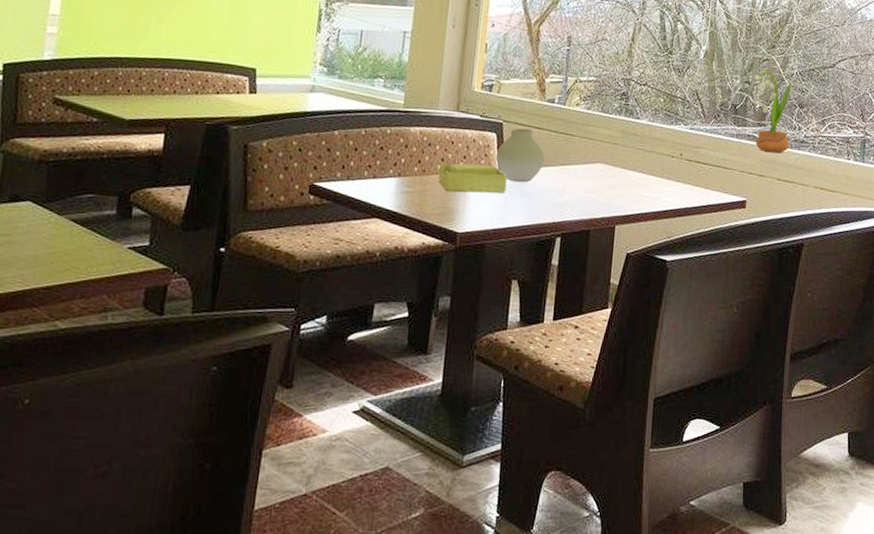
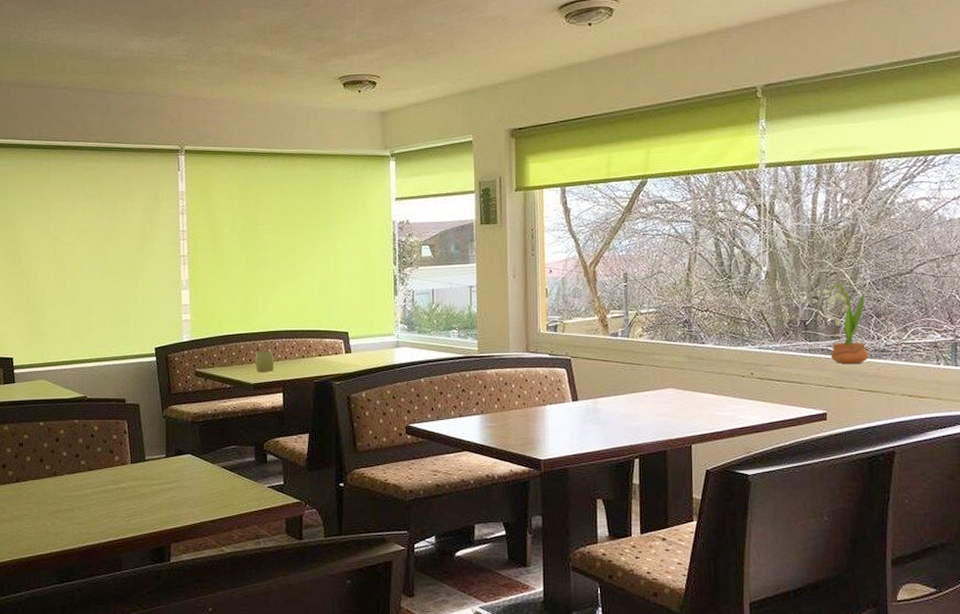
mug: none [134,81,160,107] -> present [255,351,274,372]
napkin holder: present [438,163,507,194] -> none [516,398,581,423]
vase: present [495,128,545,183] -> none [568,363,615,412]

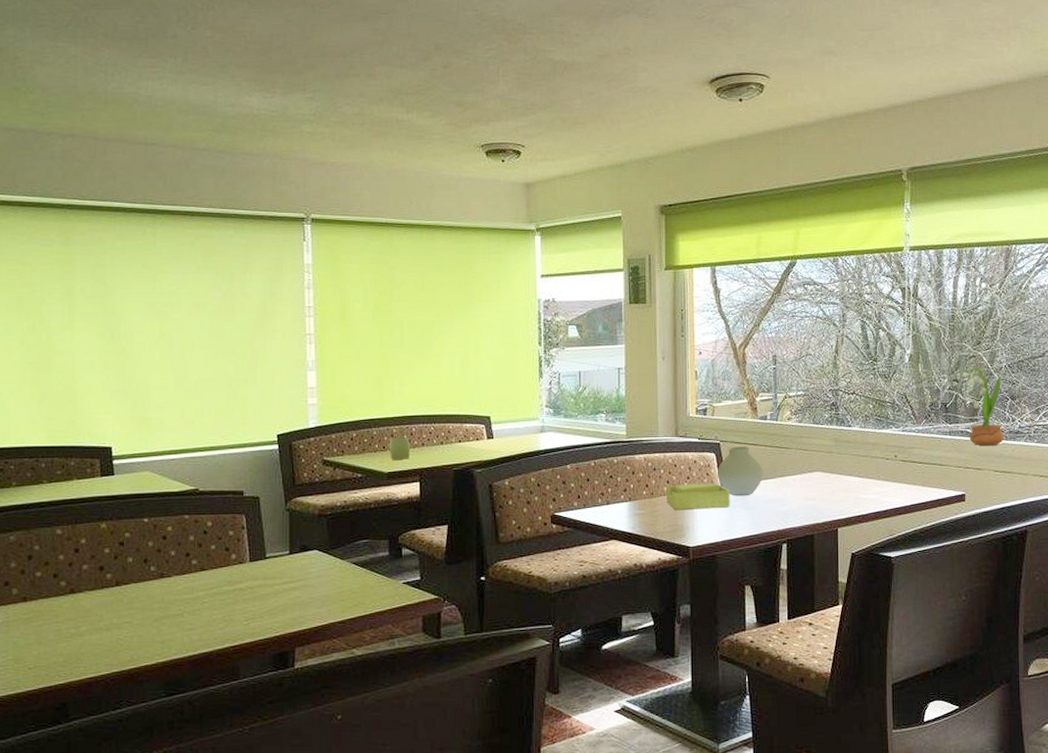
napkin holder: none [516,398,581,423] -> present [665,483,730,510]
vase: none [568,363,615,412] -> present [717,447,763,497]

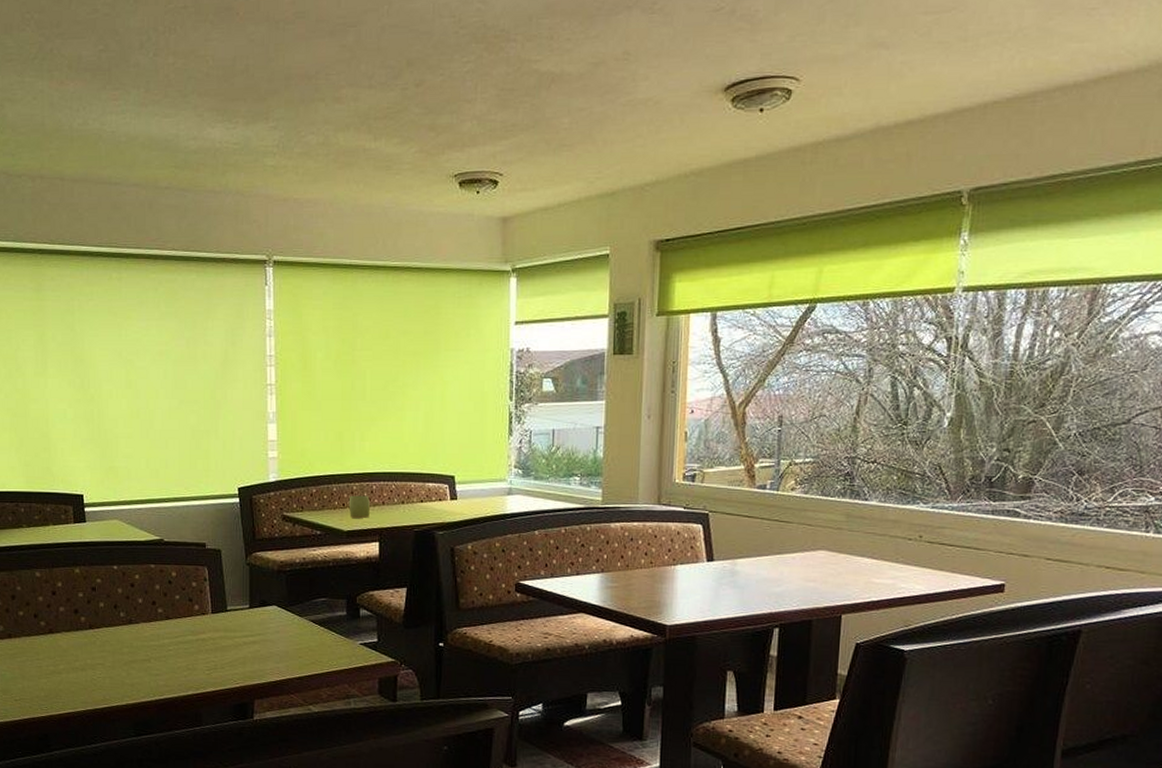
napkin holder: present [665,483,730,510] -> none [642,556,717,586]
vase: present [717,447,763,497] -> none [702,518,758,574]
potted flower: present [961,365,1004,445] -> none [1015,432,1067,528]

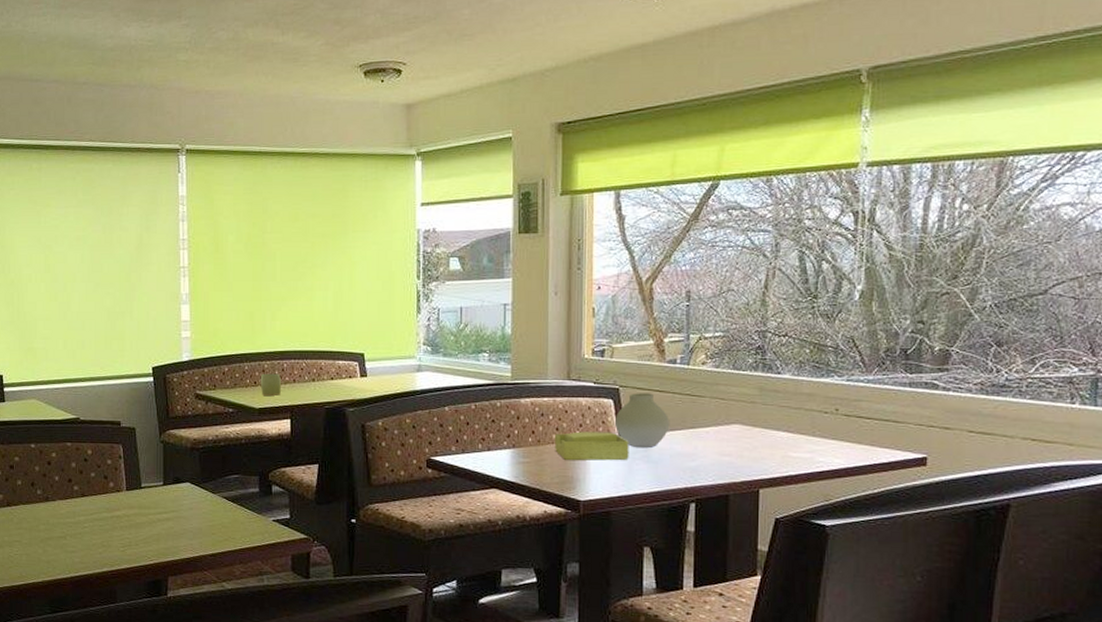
napkin holder: none [642,556,717,586] -> present [554,431,629,461]
vase: none [702,518,758,574] -> present [614,393,670,449]

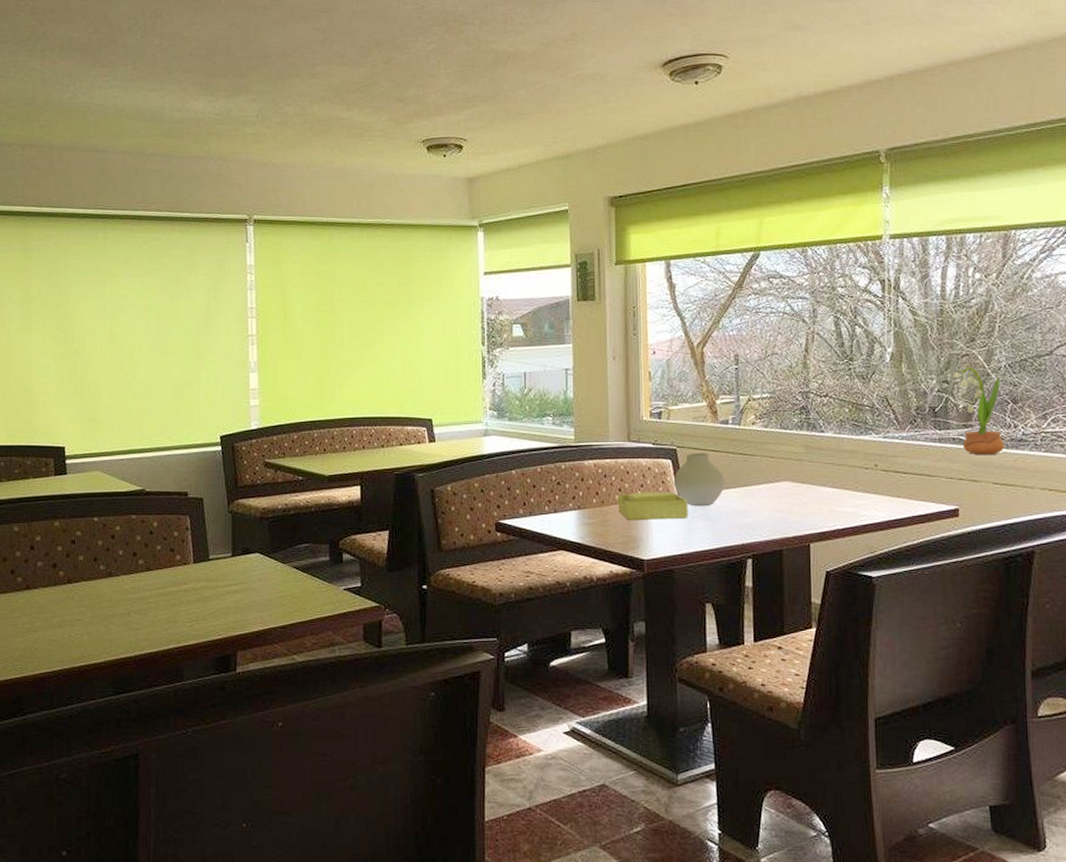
mug: present [260,373,281,396] -> none [329,440,350,462]
potted flower: none [929,304,984,400] -> present [952,365,1004,454]

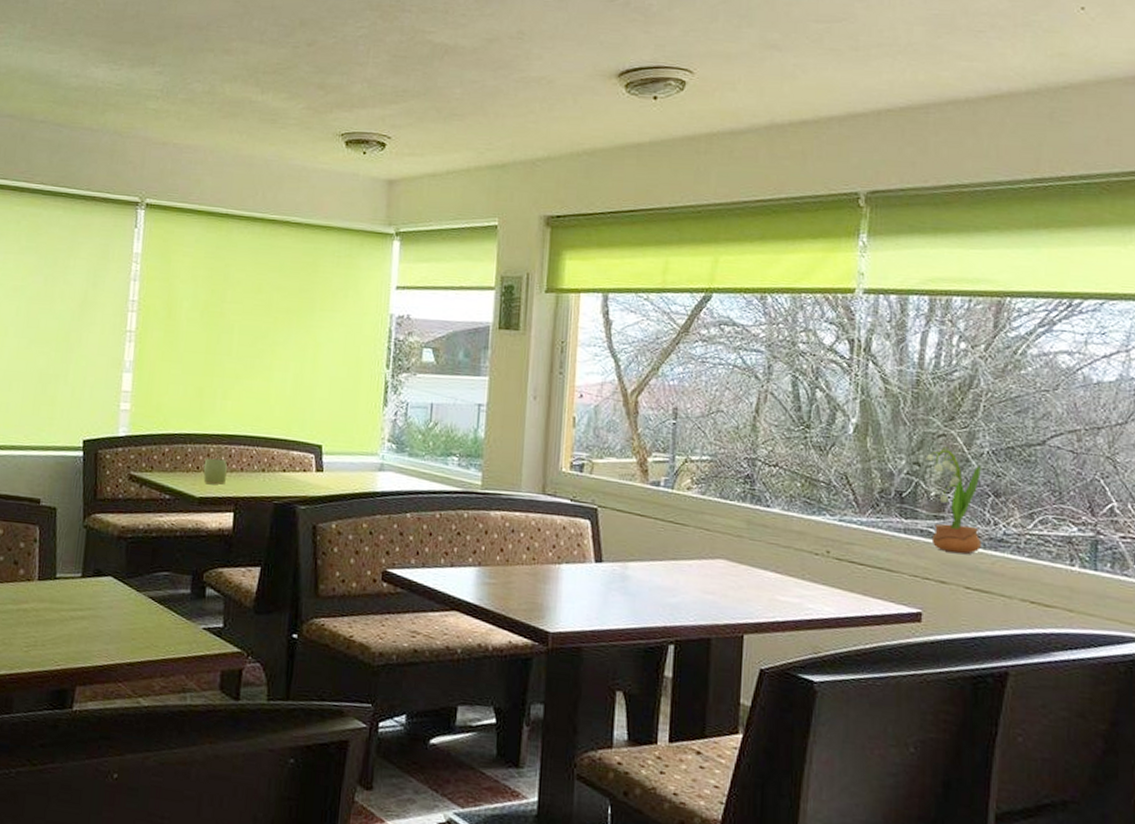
mug: none [329,440,350,462] -> present [203,458,227,485]
napkin holder: present [617,491,688,520] -> none [524,553,606,590]
vase: present [673,453,725,507] -> none [590,515,651,579]

